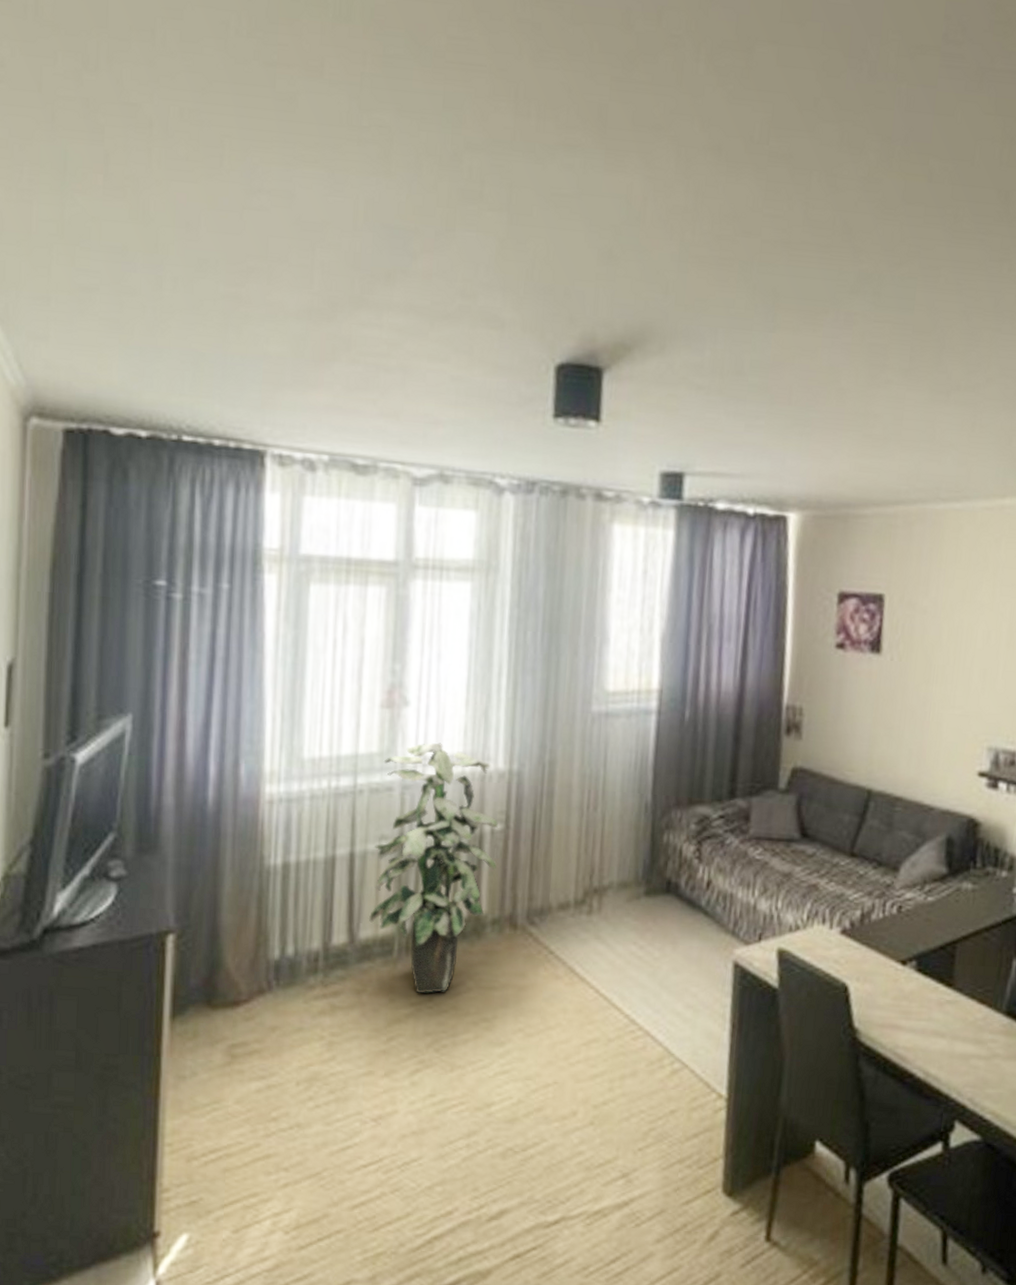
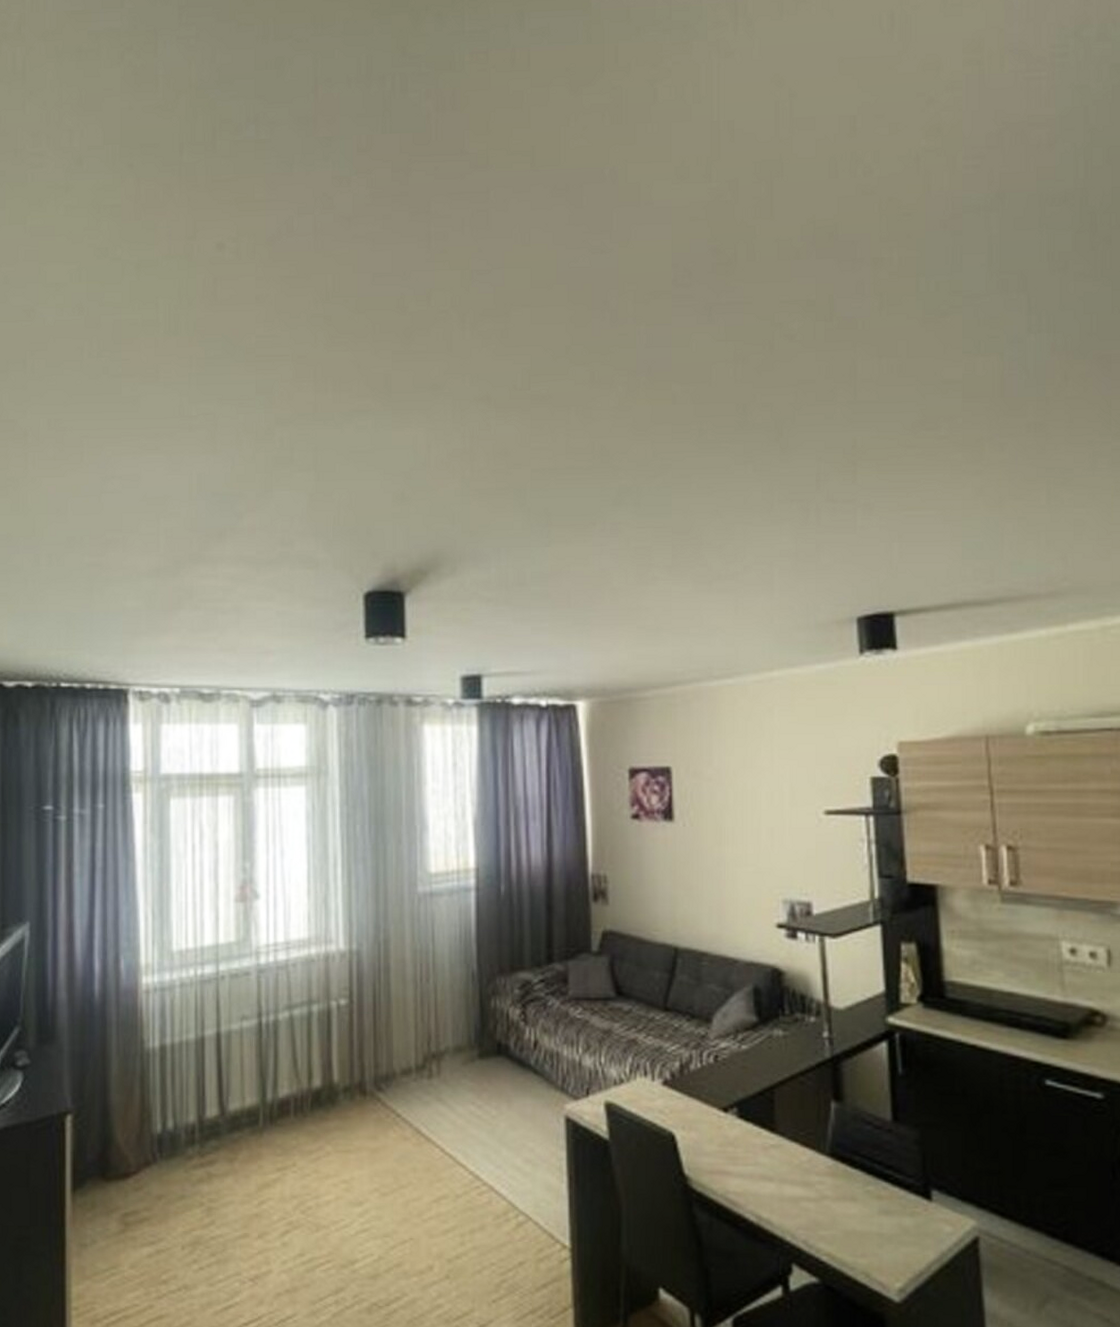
indoor plant: present [368,742,498,994] -> none [235,929,344,1160]

